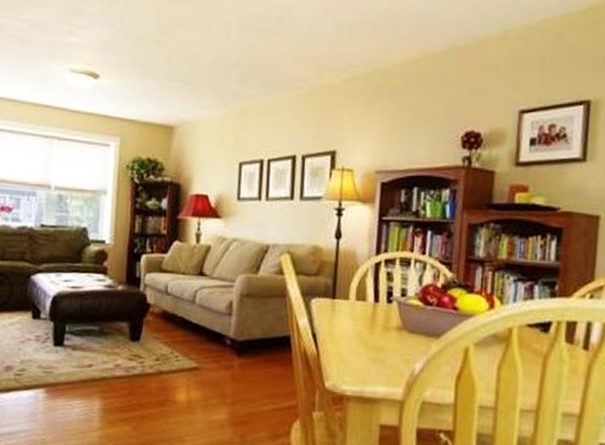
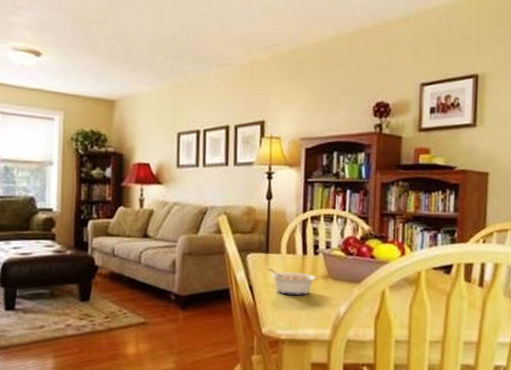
legume: none [334,315,390,348] -> present [268,268,317,295]

